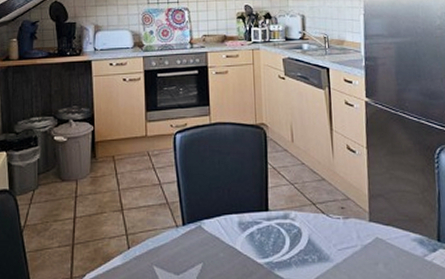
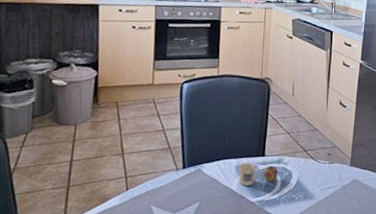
mug: none [241,219,286,246] -> present [238,163,279,187]

